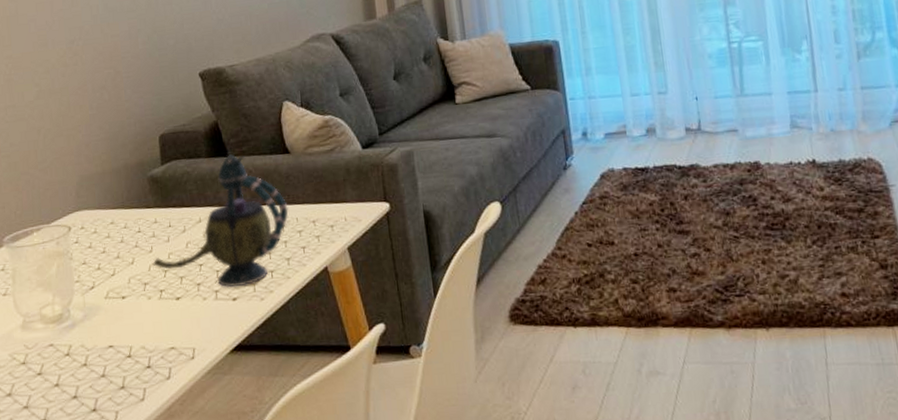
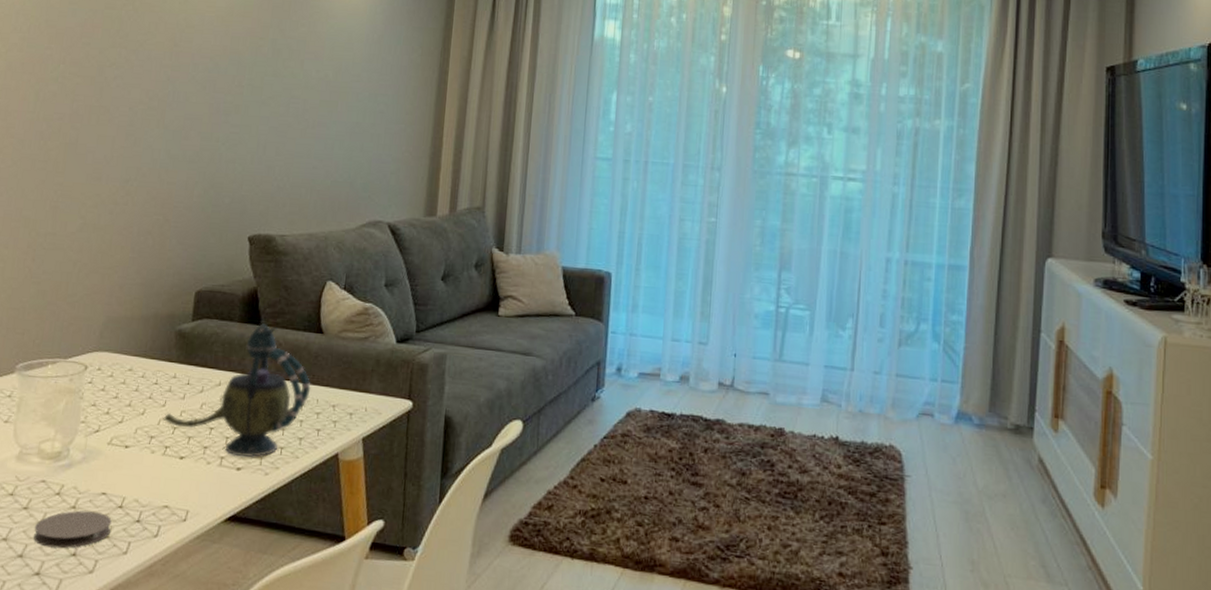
coaster: none [51,365,124,408] -> present [34,510,112,549]

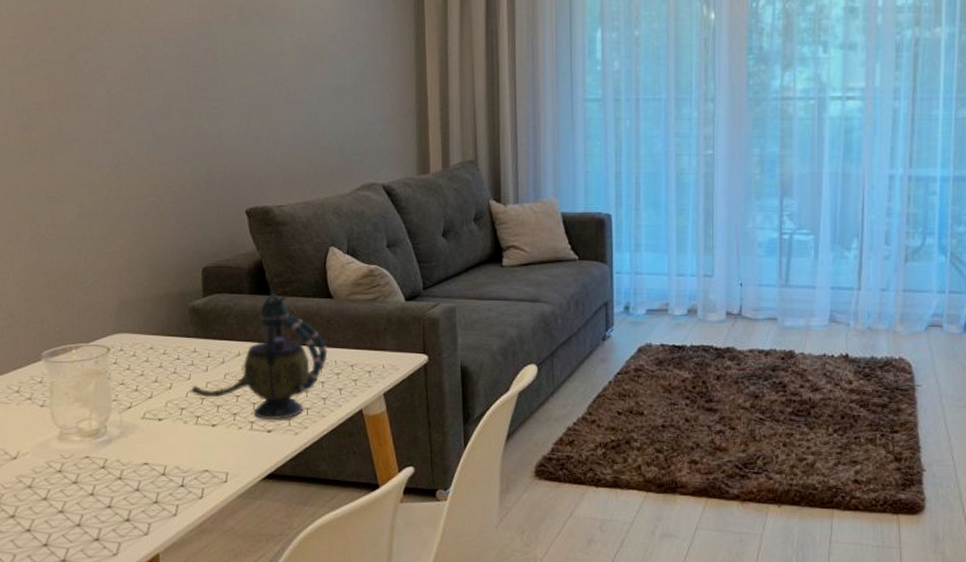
coaster: present [34,510,112,549] -> none [86,481,158,516]

